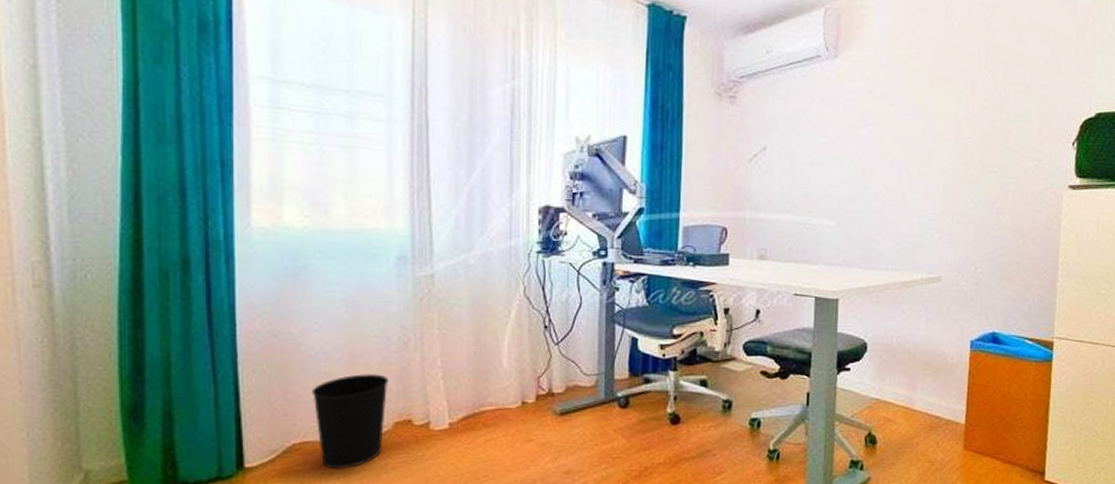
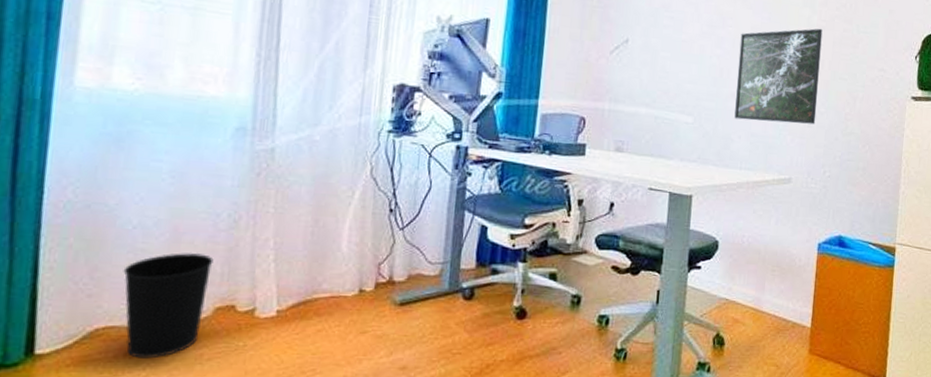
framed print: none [879,120,970,221] -> present [734,28,823,124]

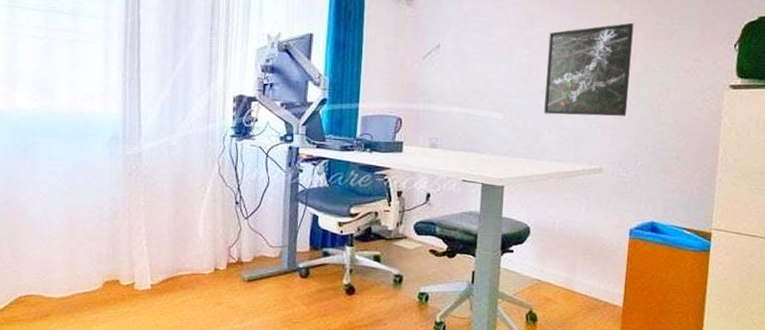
wastebasket: present [123,253,214,359] -> none [35,238,101,320]

